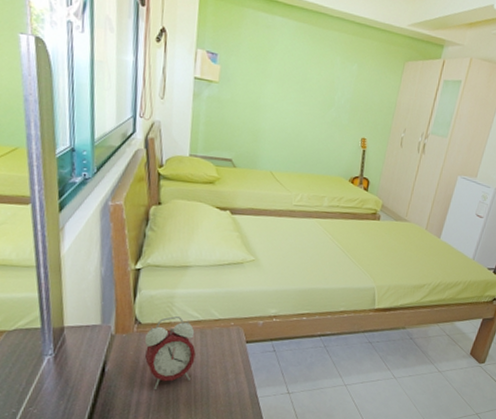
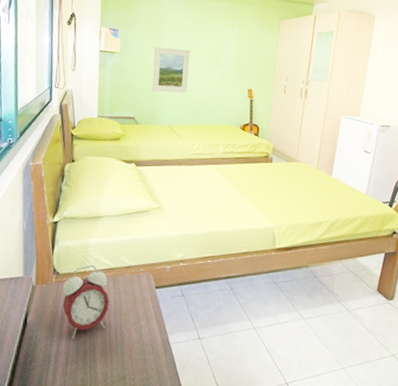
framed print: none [253,79,300,137] -> present [152,47,190,93]

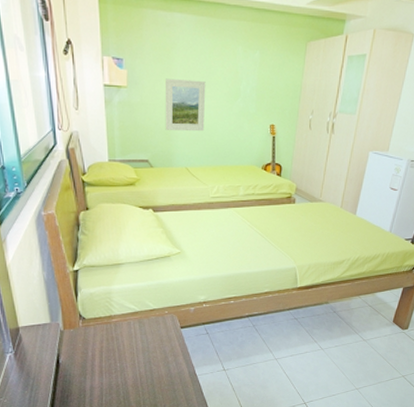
alarm clock: present [63,265,109,339] -> none [91,310,137,375]

